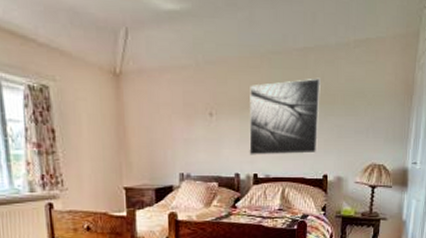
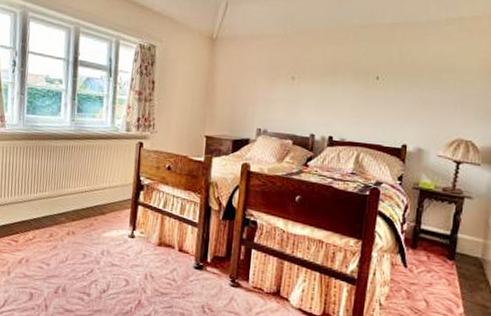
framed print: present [249,78,320,155] -> none [326,51,407,123]

